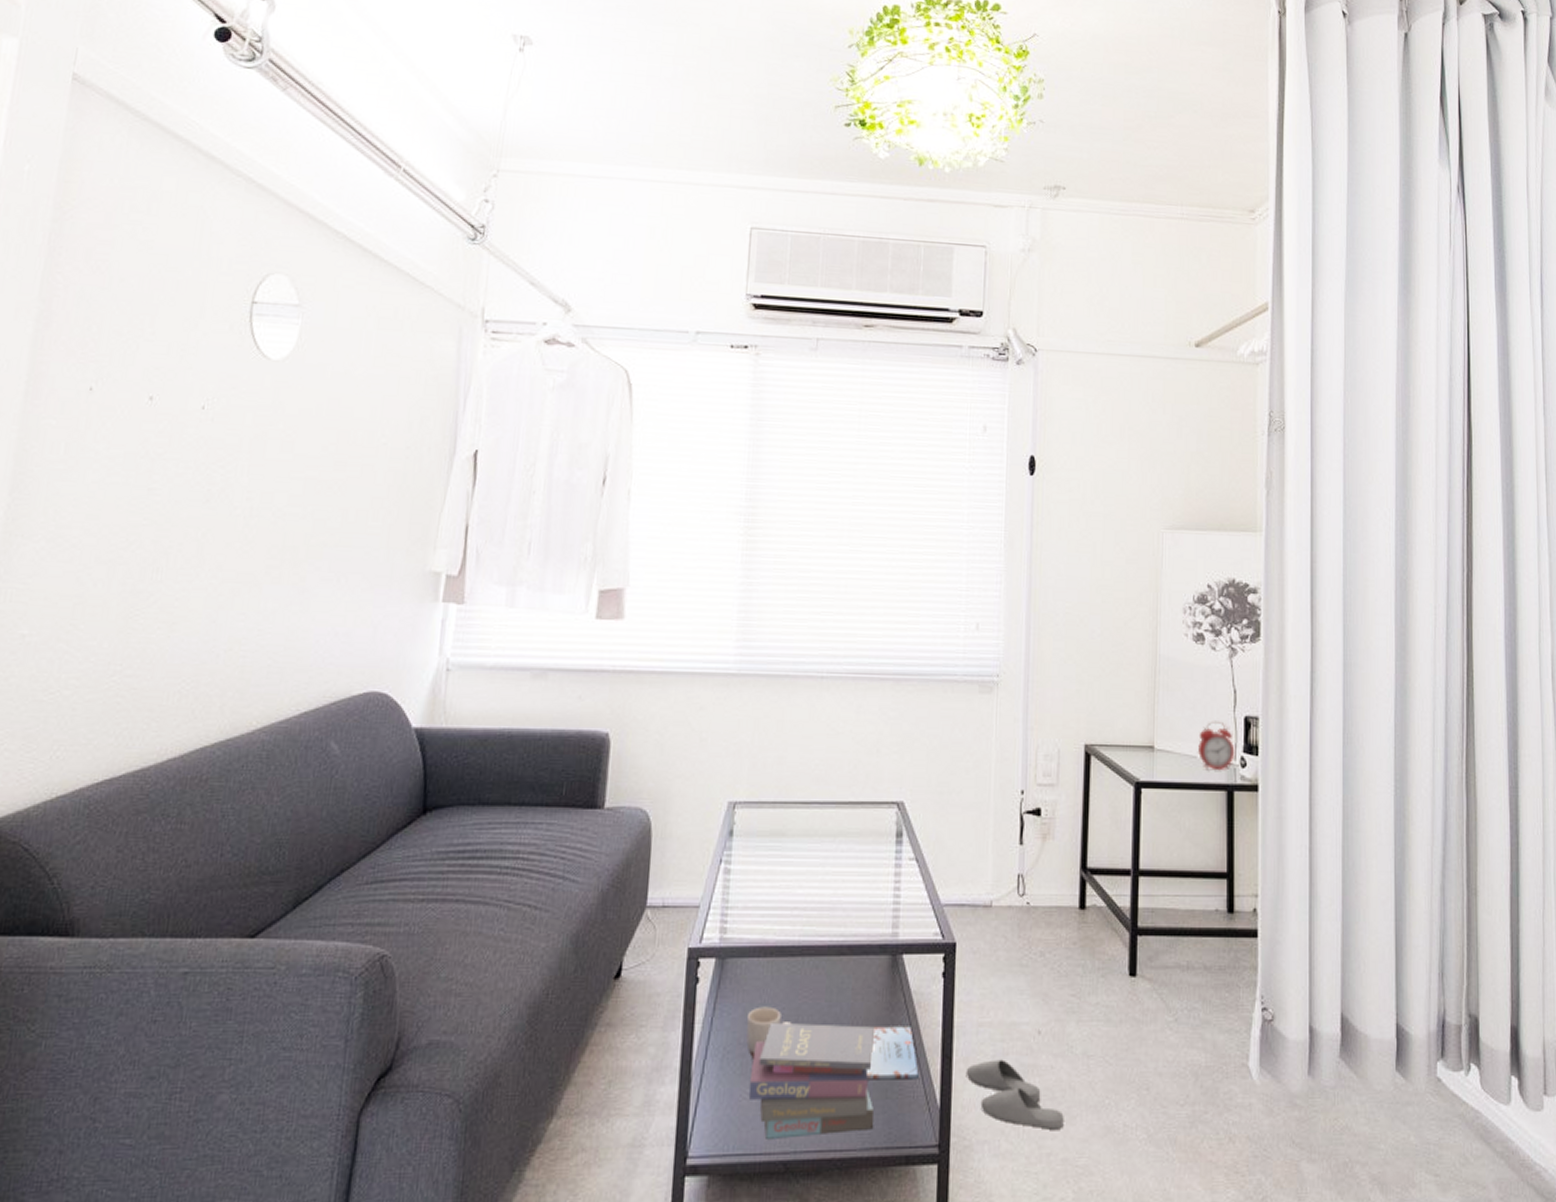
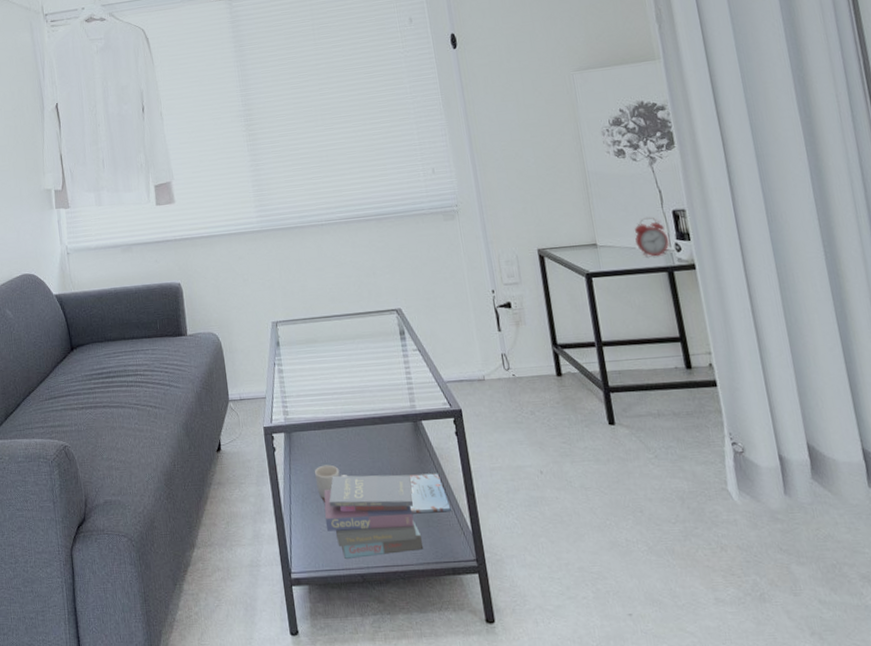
slippers: present [965,1059,1064,1130] -> none [487,494,575,546]

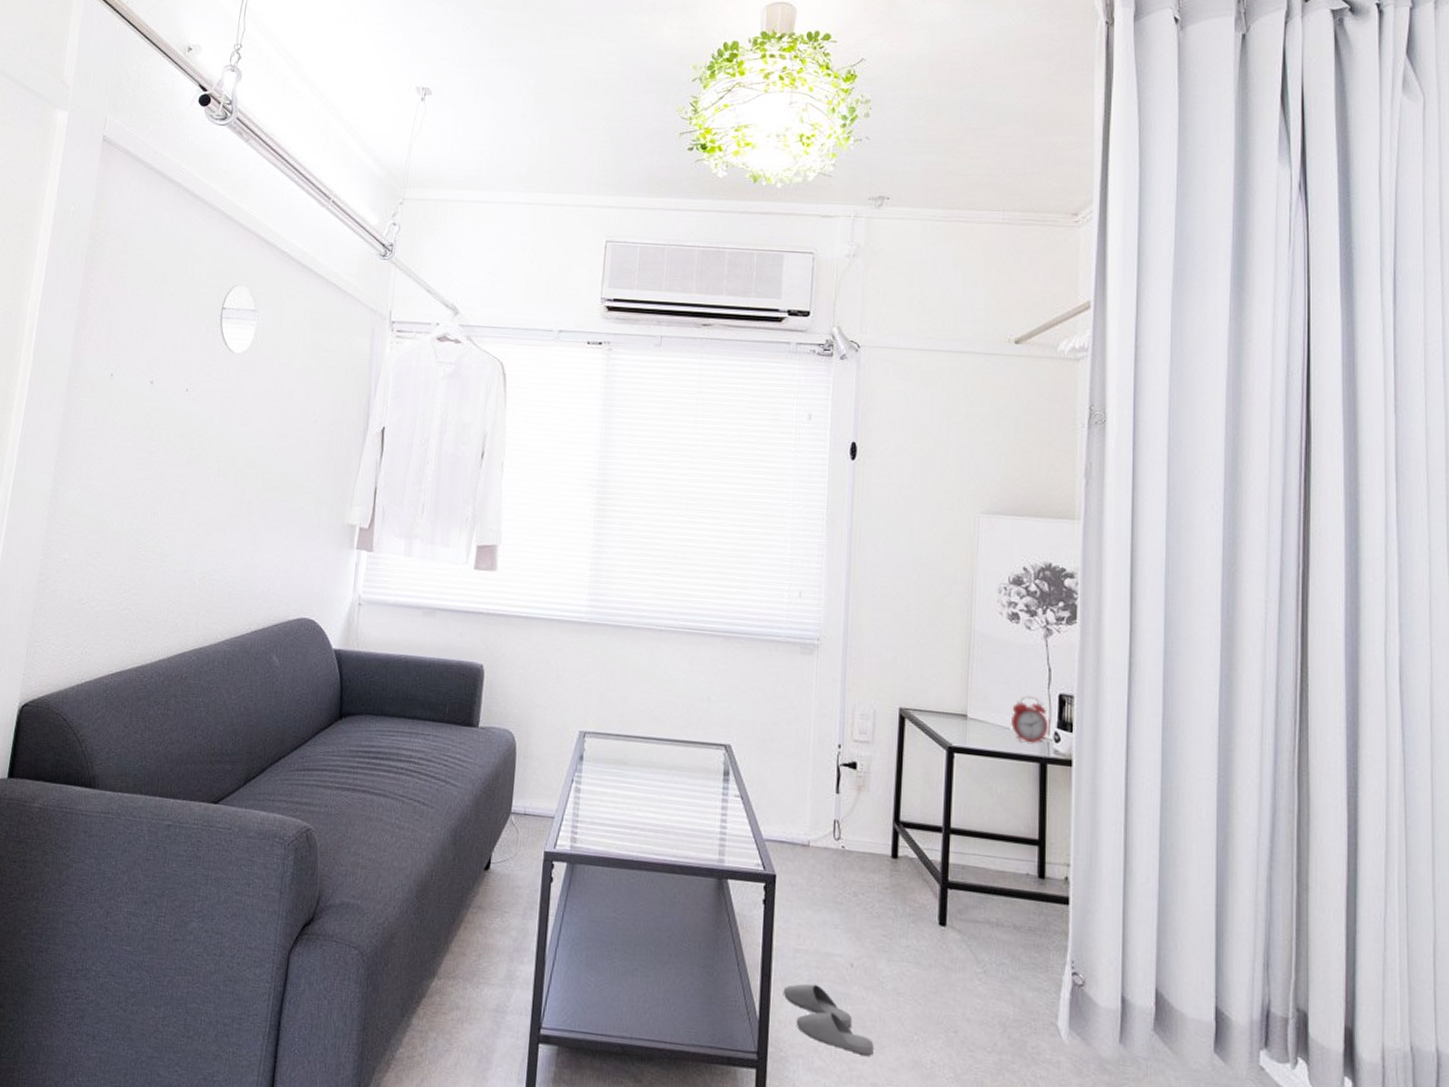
mug: present [314,464,347,503] -> none [591,908,629,953]
books: present [323,474,424,559] -> none [592,923,703,1029]
magazine: present [409,473,451,514] -> none [693,939,741,991]
slippers: none [487,494,575,546] -> present [783,983,874,1056]

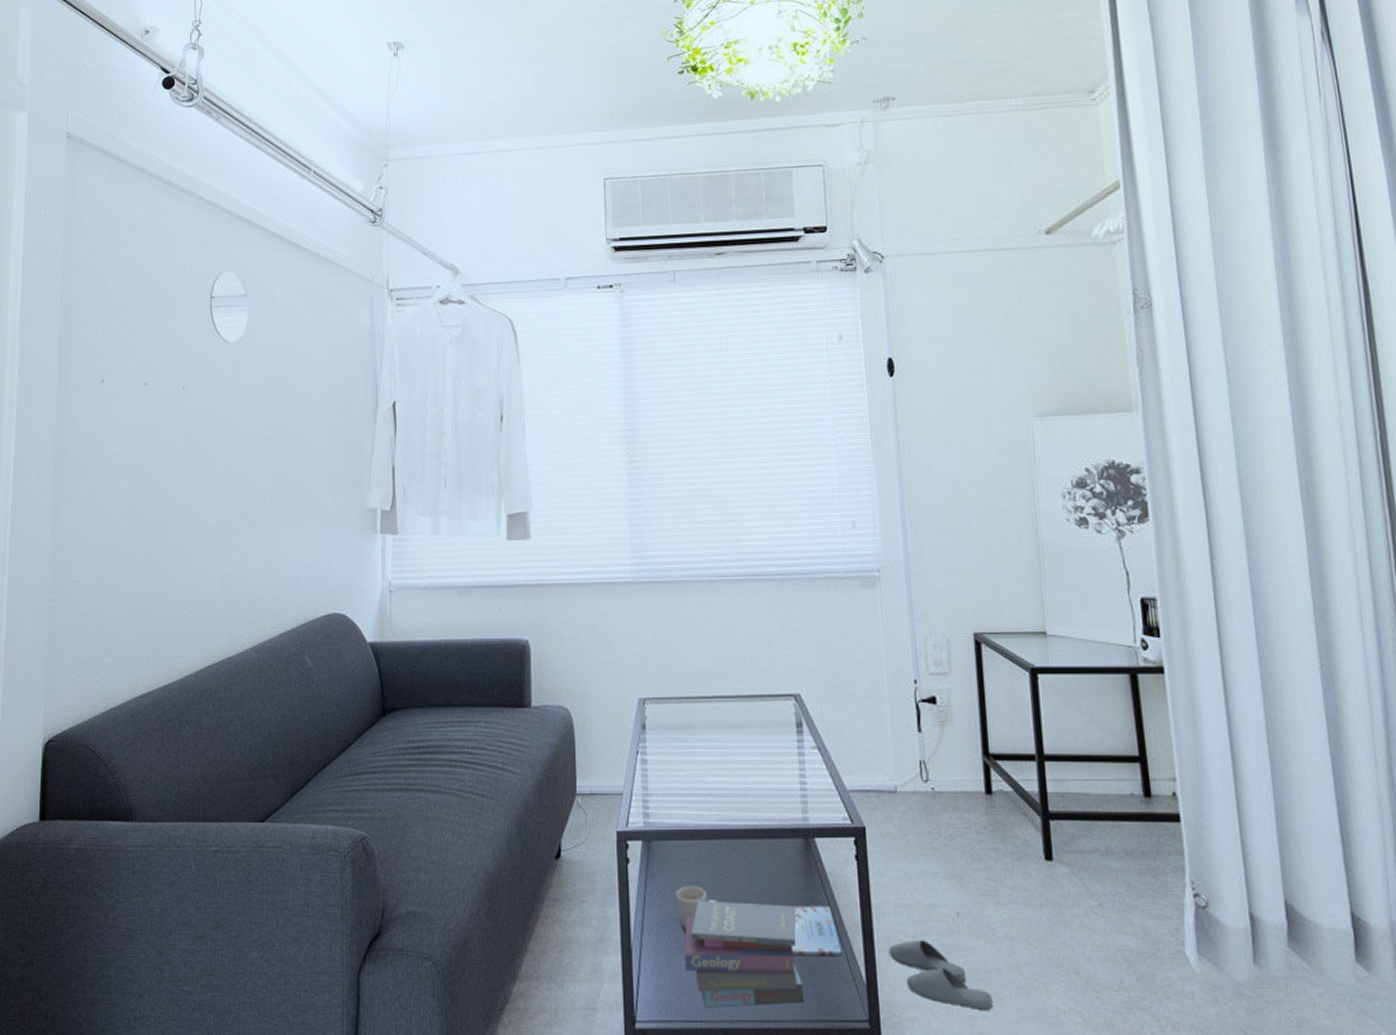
mug: none [591,908,629,953] -> present [675,885,716,934]
books: none [592,923,703,1029] -> present [684,900,805,1008]
magazine: none [693,939,741,991] -> present [791,905,843,957]
alarm clock: present [1011,695,1049,743] -> none [1092,604,1134,654]

